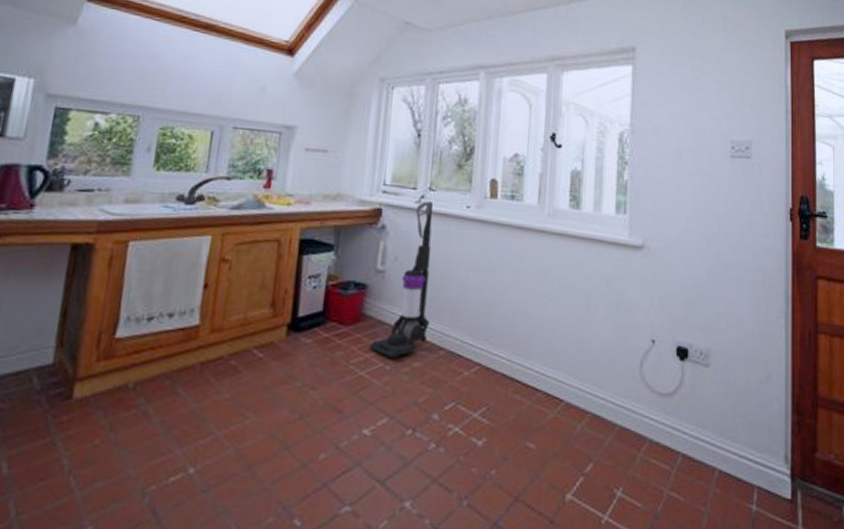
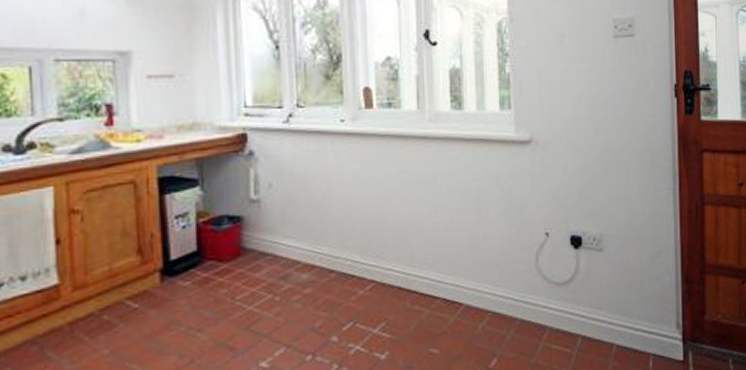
vacuum cleaner: present [369,201,434,358] -> none [254,120,316,288]

